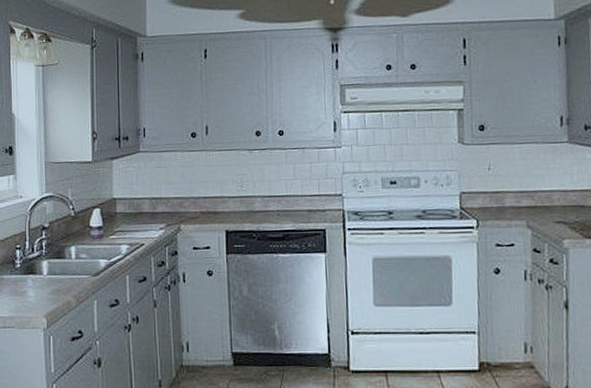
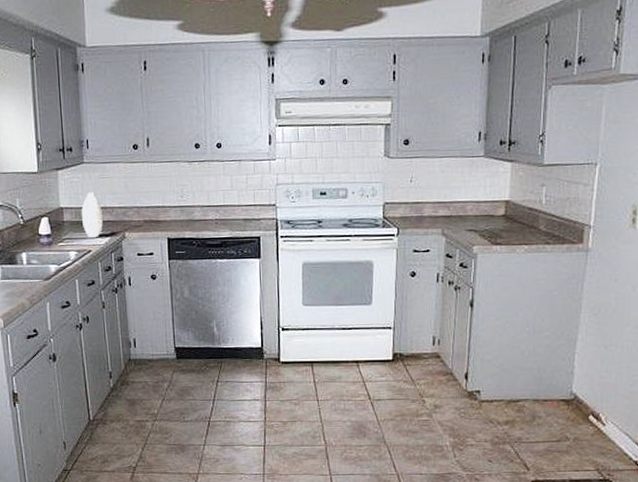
vase: none [136,181,158,231] -> present [82,192,103,239]

